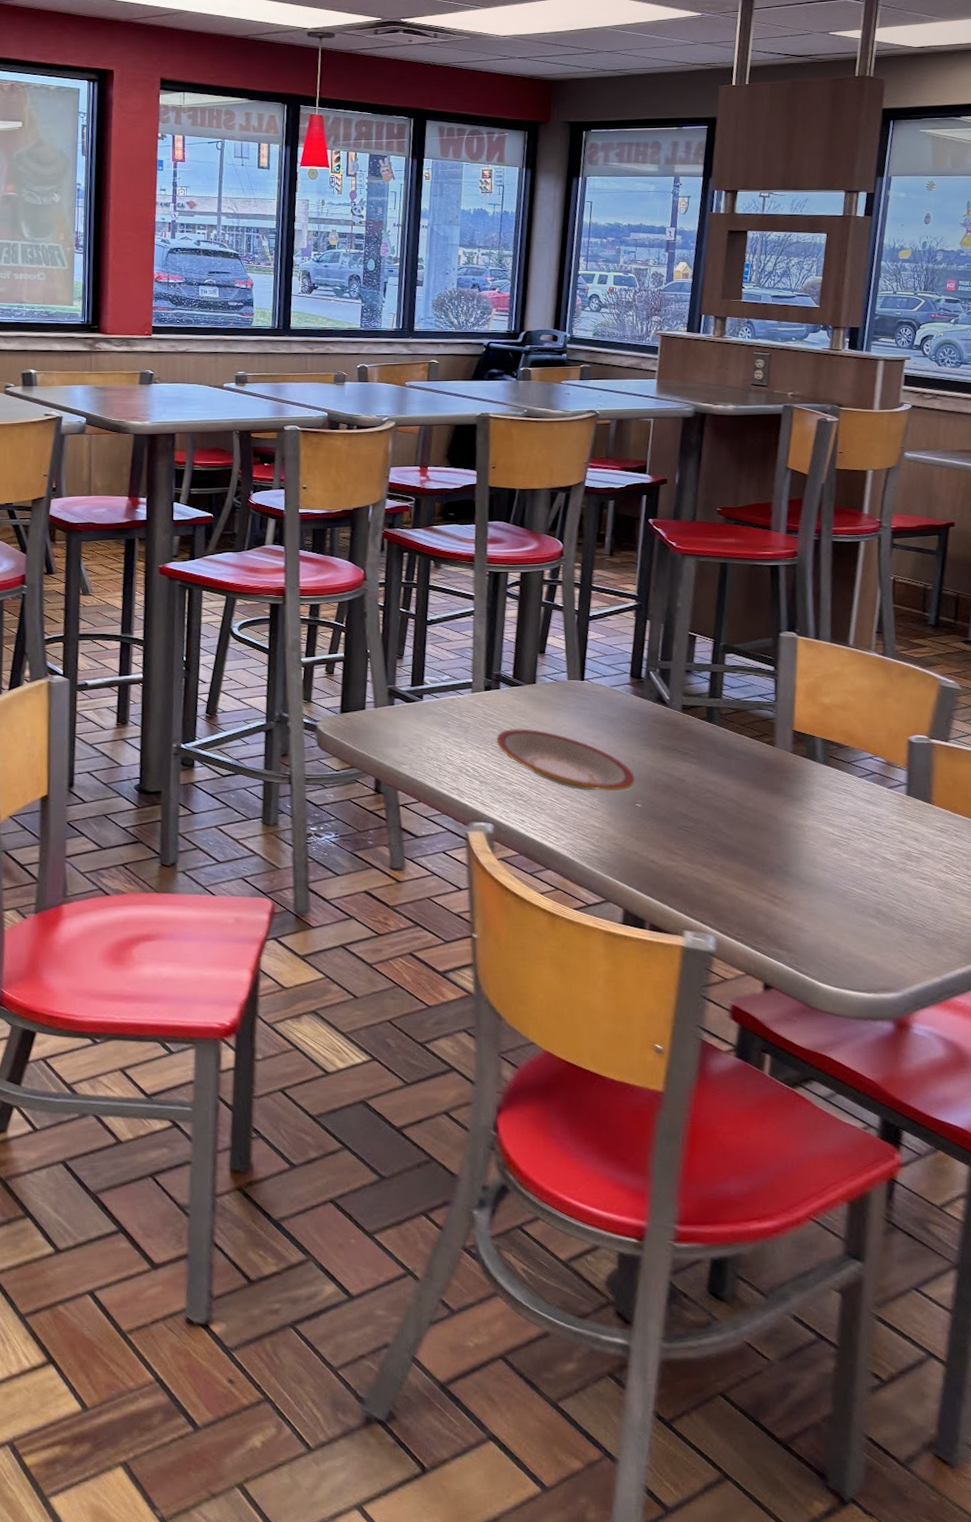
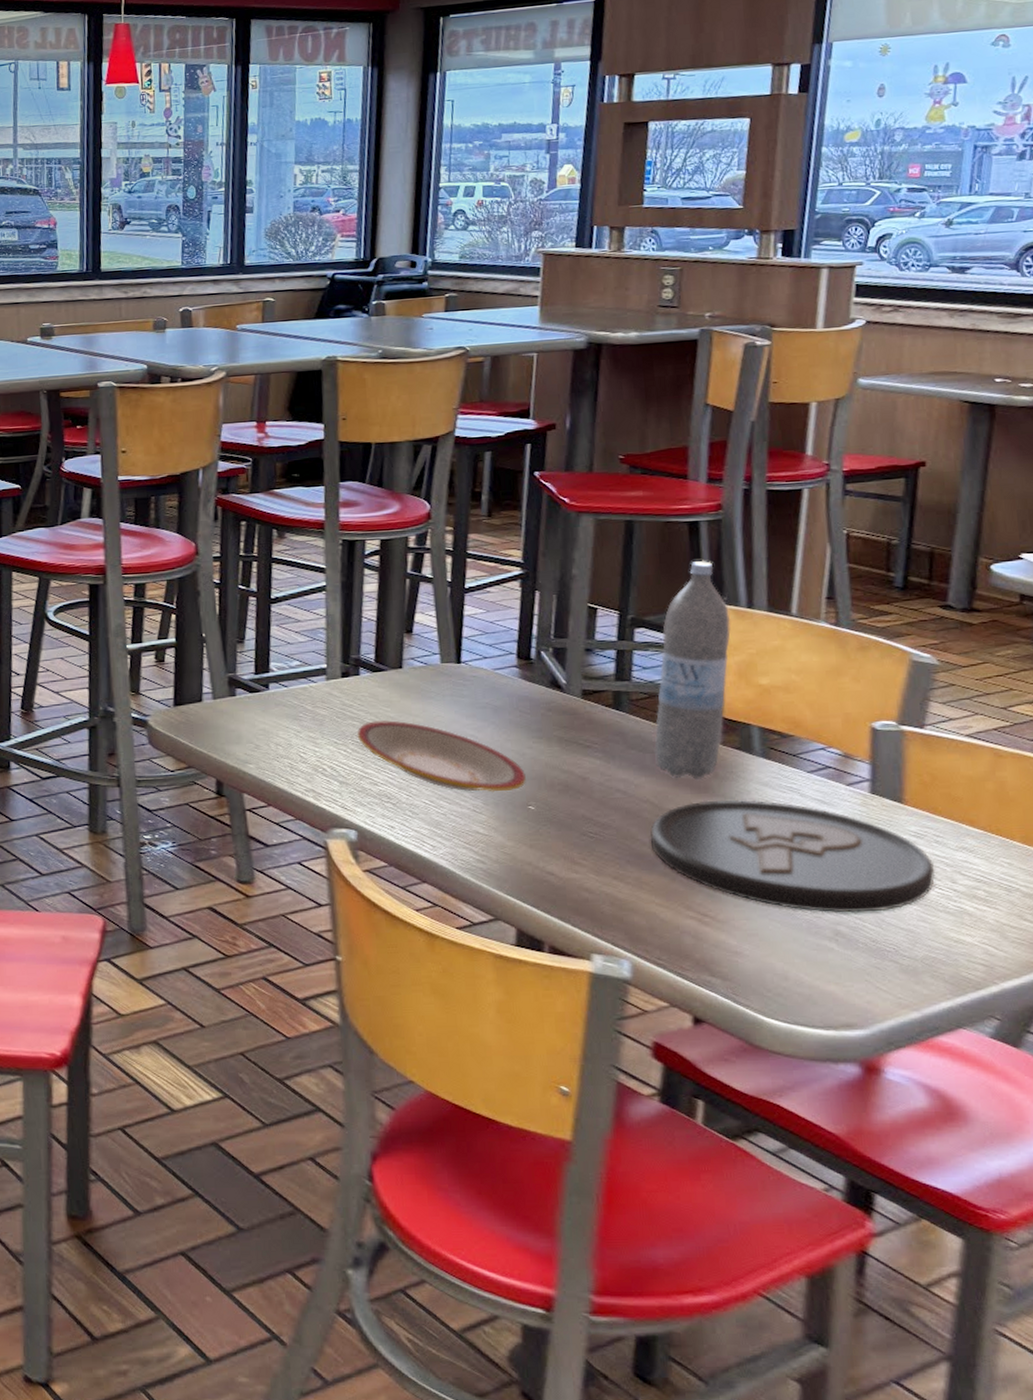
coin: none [733,799,955,895] -> present [650,799,936,913]
water bottle: none [739,598,802,782] -> present [655,560,731,779]

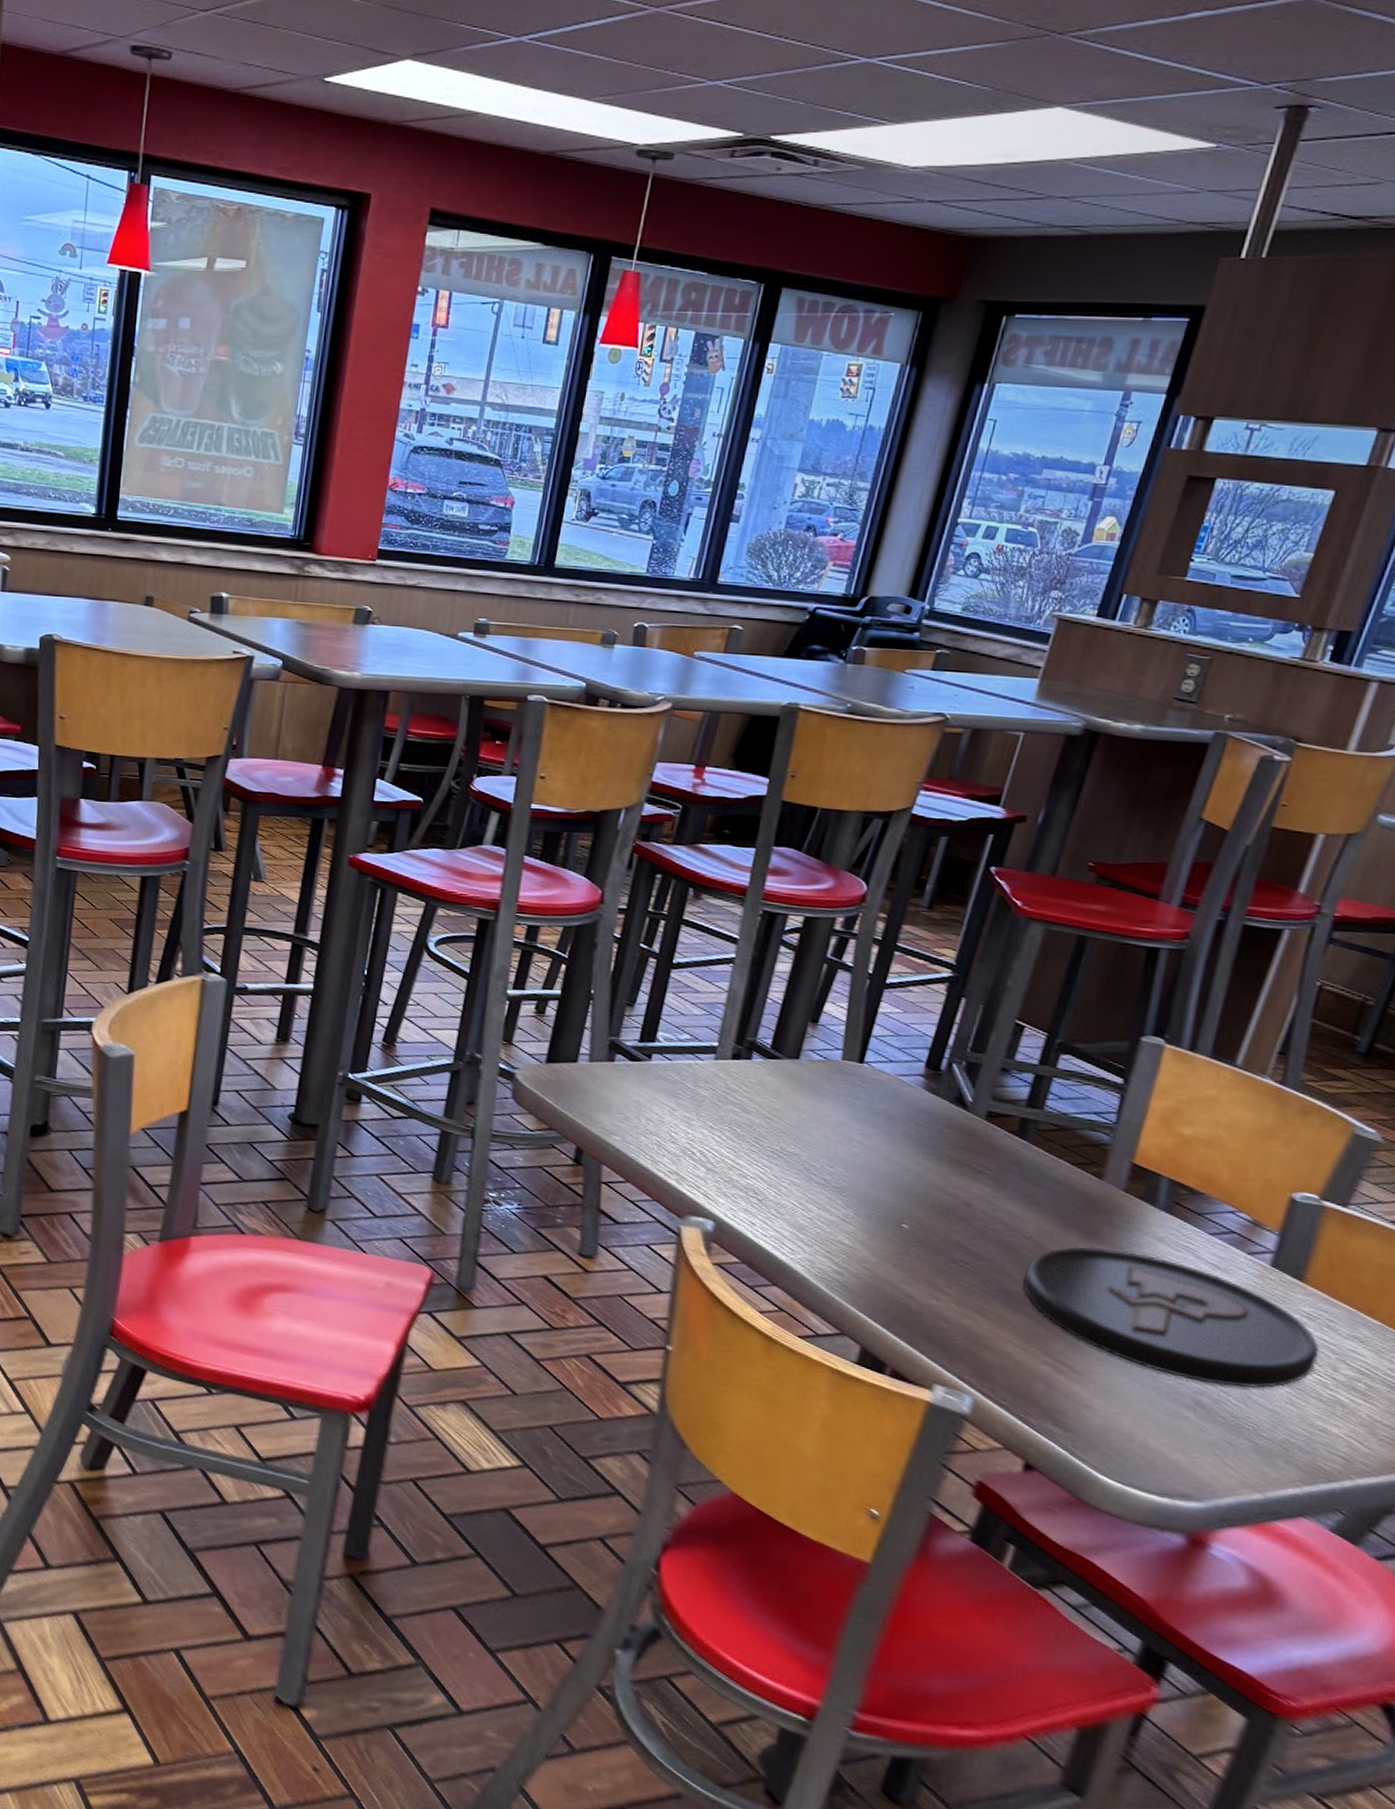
plate: present [356,720,526,792] -> none [736,1110,907,1205]
water bottle: present [655,560,731,779] -> none [1048,990,1168,1224]

